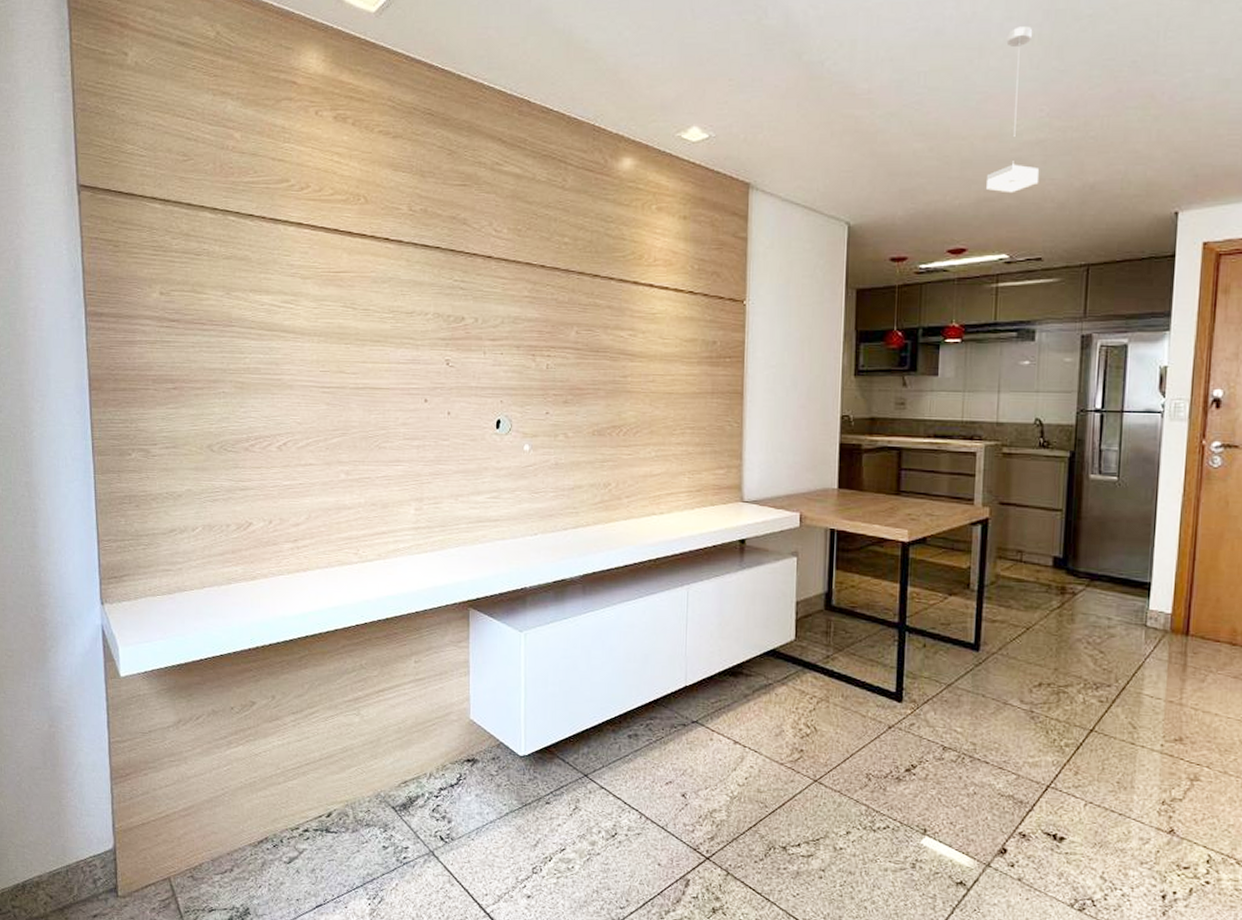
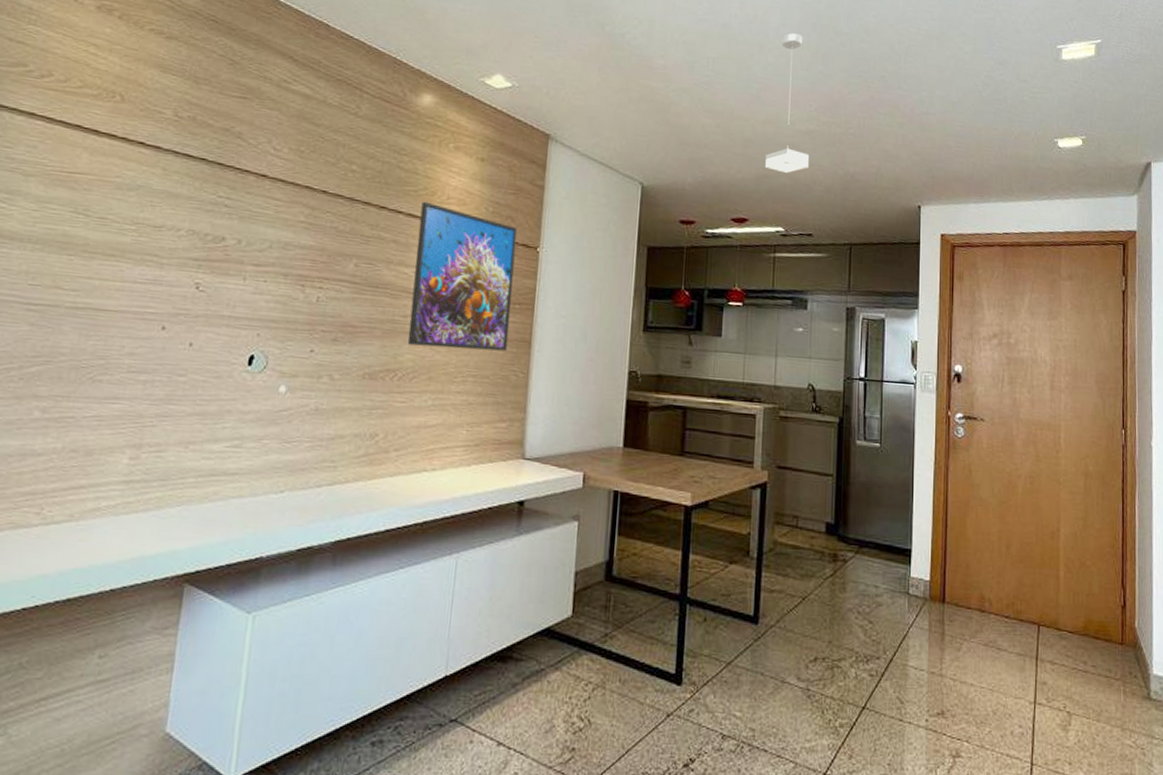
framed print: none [629,265,723,404] -> present [407,201,518,351]

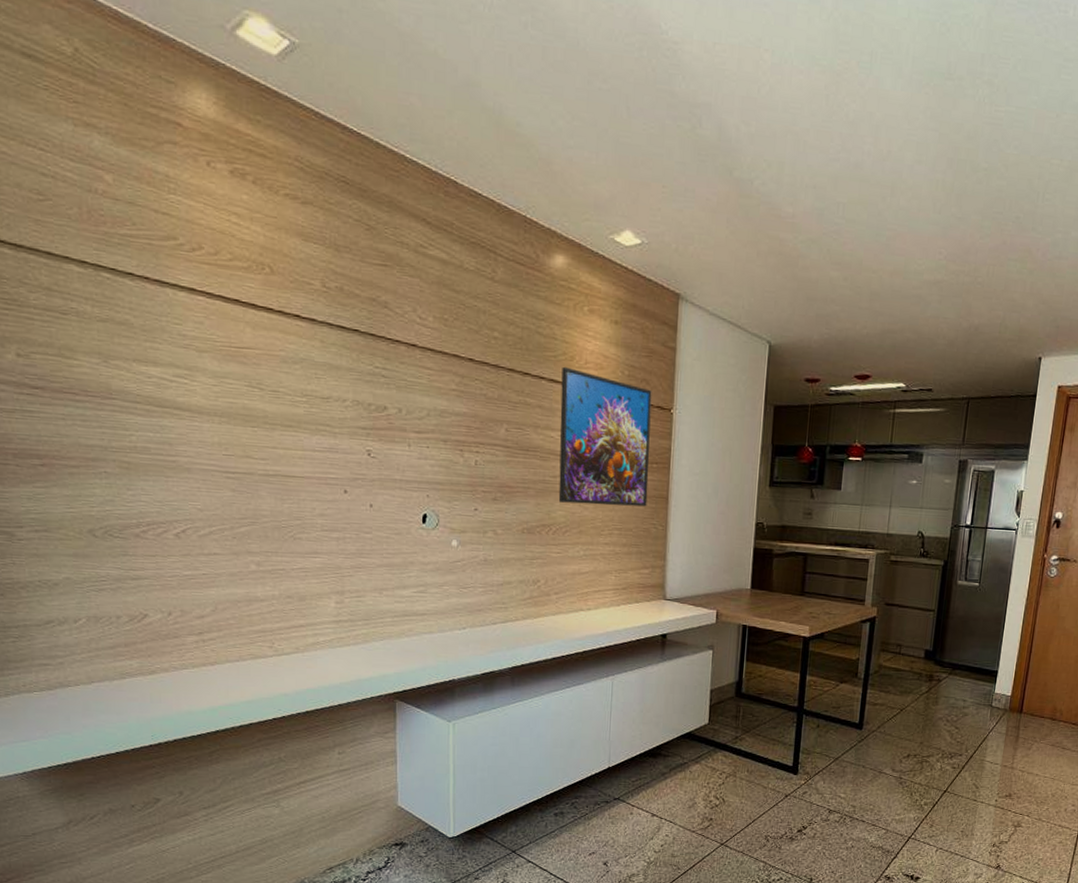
pendant lamp: present [765,33,810,174] -> none [891,171,938,328]

